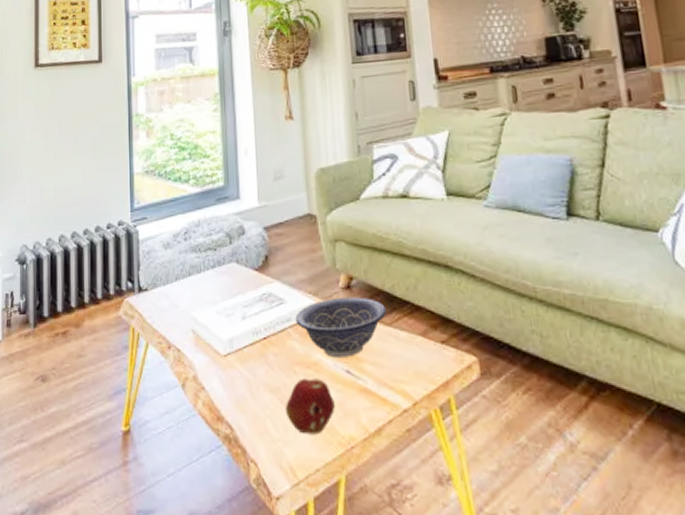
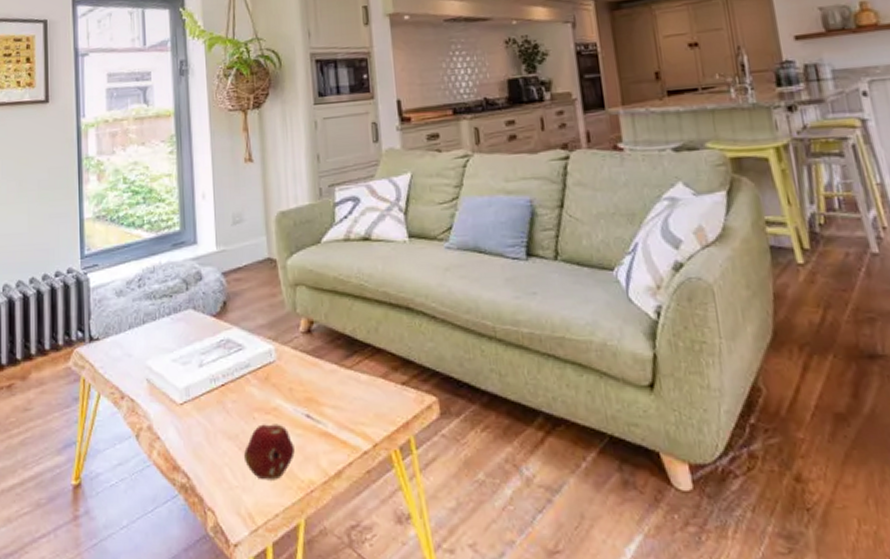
decorative bowl: present [295,297,387,357] -> none [254,340,348,402]

